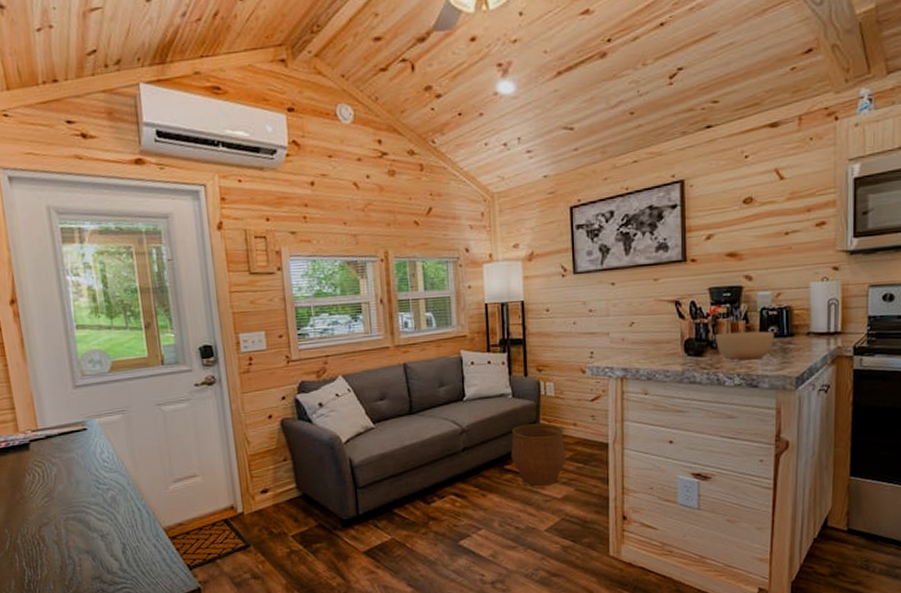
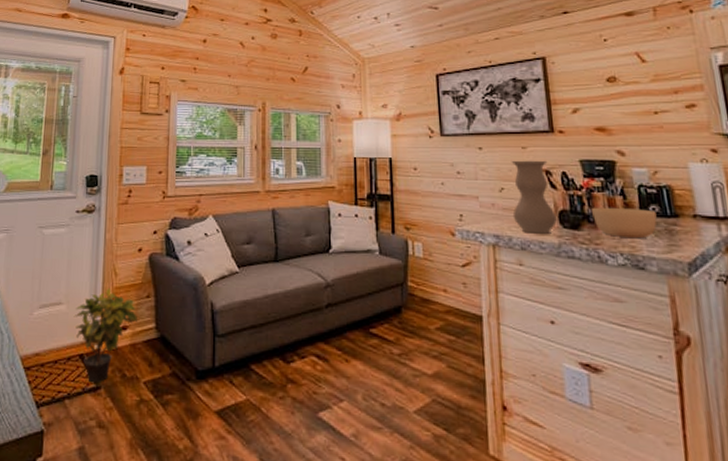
potted plant: none [211,456,278,543] -> present [73,288,138,383]
basket: present [510,423,567,486] -> none [377,285,437,357]
vase: none [641,291,682,365] -> present [511,160,557,235]

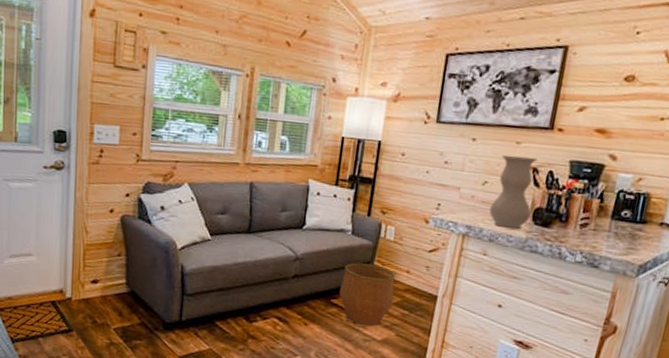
potted plant: present [73,288,138,383] -> none [44,244,109,327]
basket: none [377,285,437,357] -> present [339,263,397,326]
bowl: present [592,207,657,239] -> none [565,207,627,240]

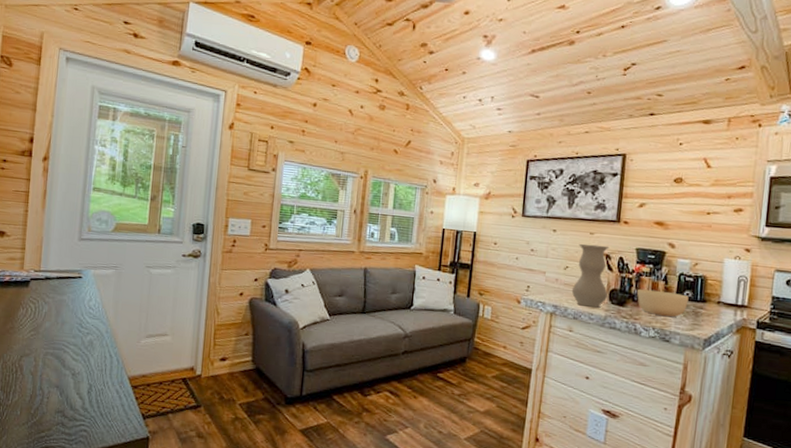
basket: present [339,263,397,326] -> none [444,339,495,398]
bowl: none [565,207,627,240] -> present [637,288,689,317]

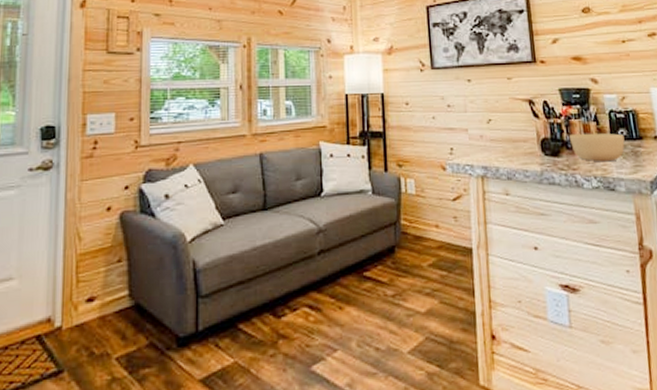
vase: present [571,243,610,309] -> none [498,90,539,164]

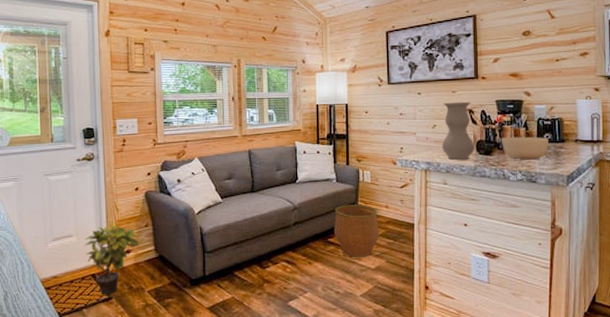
potted plant: none [28,255,108,367] -> present [83,221,140,295]
basket: none [370,224,430,297] -> present [333,204,380,257]
vase: none [498,90,539,164] -> present [441,101,475,161]

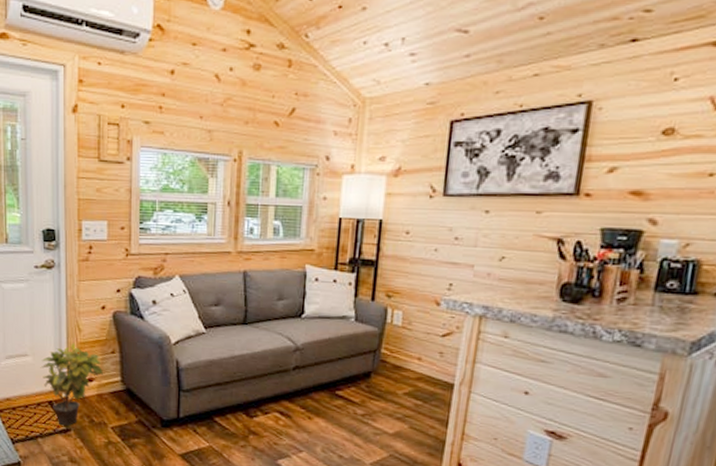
basket: present [333,204,380,257] -> none [344,351,407,418]
vase: present [441,101,475,161] -> none [508,226,563,308]
bowl: present [502,136,549,160] -> none [599,280,674,316]

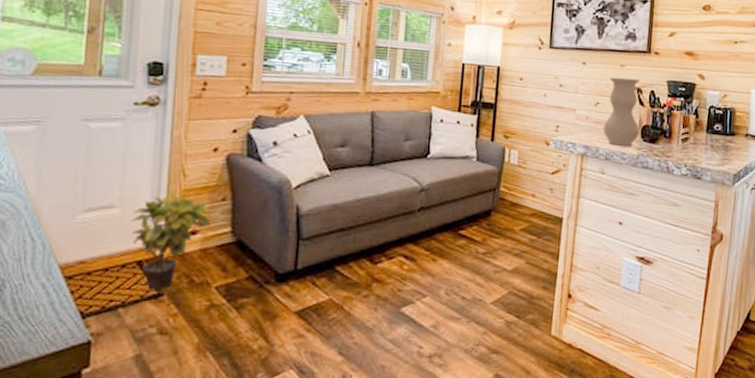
vase: none [508,226,563,308] -> present [602,77,641,147]

